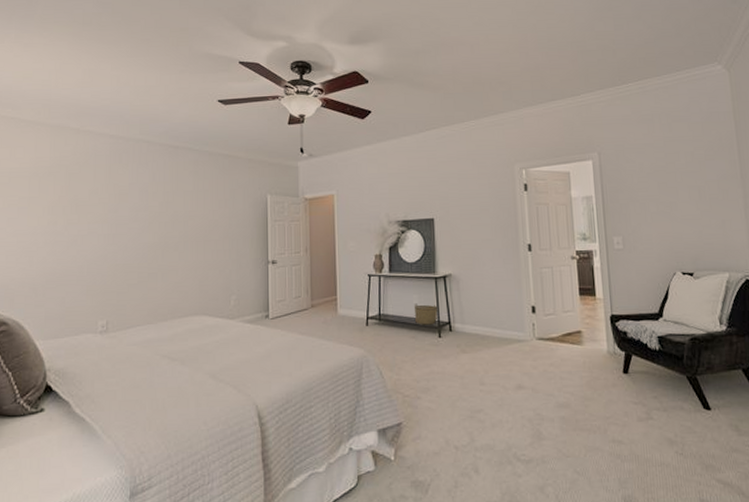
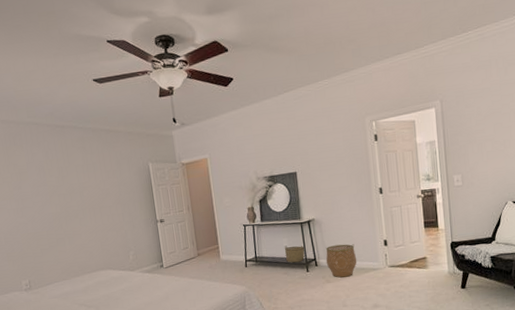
basket: none [462,307,499,348] -> present [325,244,357,278]

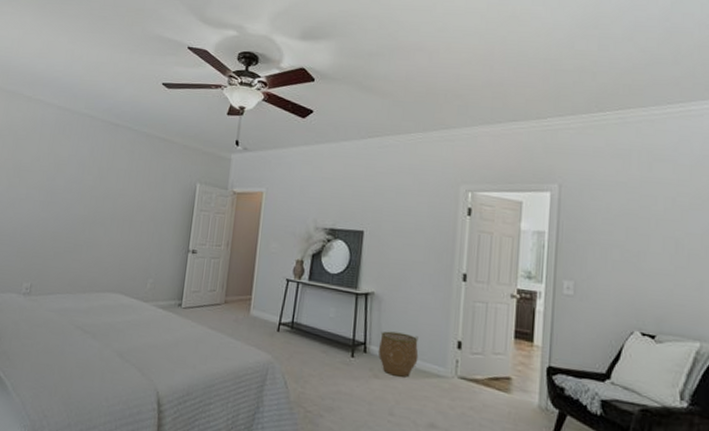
basket: present [285,245,305,263] -> none [329,317,355,343]

